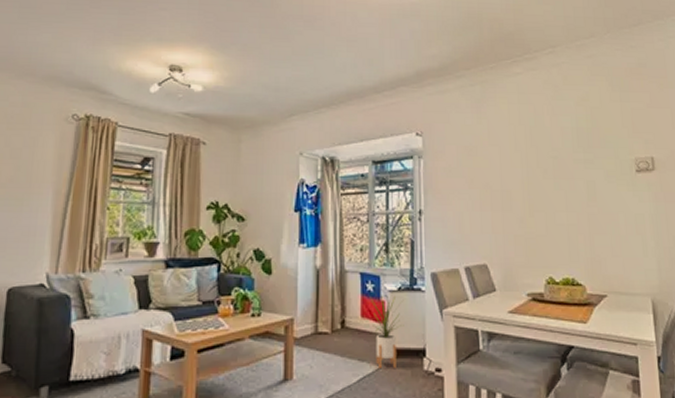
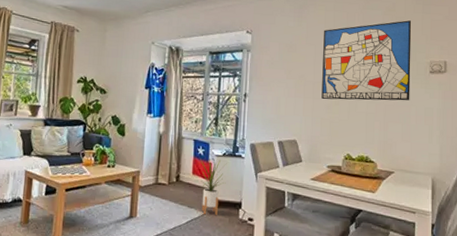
wall art: none [508,111,617,211] -> present [321,20,412,101]

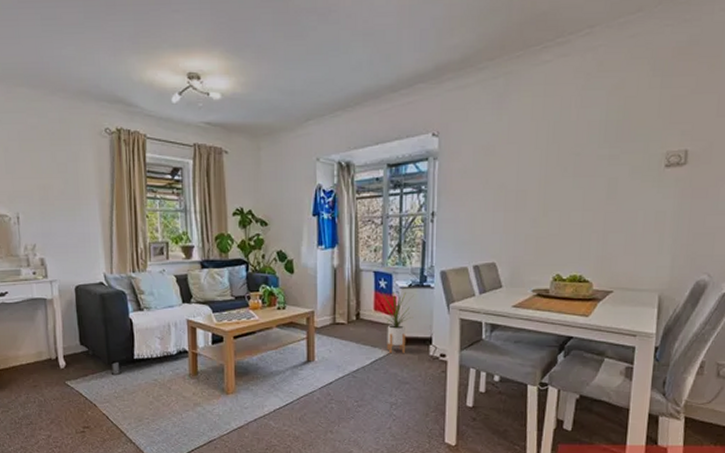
wall art: present [321,20,412,101] -> none [526,100,645,211]

